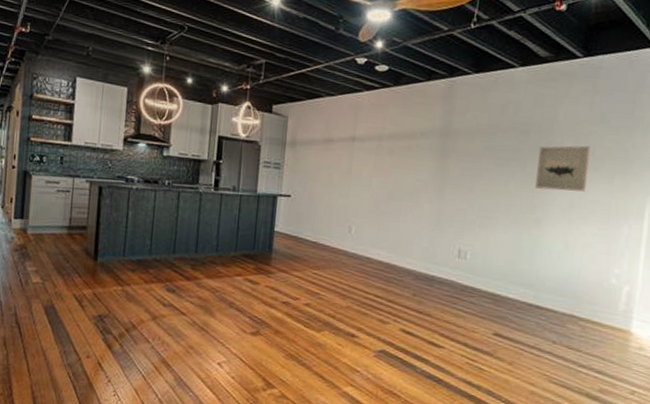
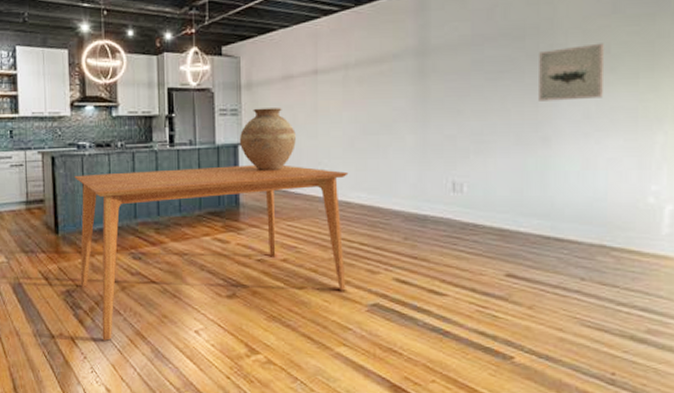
dining table: none [113,206,372,366] -> present [75,164,349,341]
ceramic pot: none [278,164,330,223] -> present [239,108,296,170]

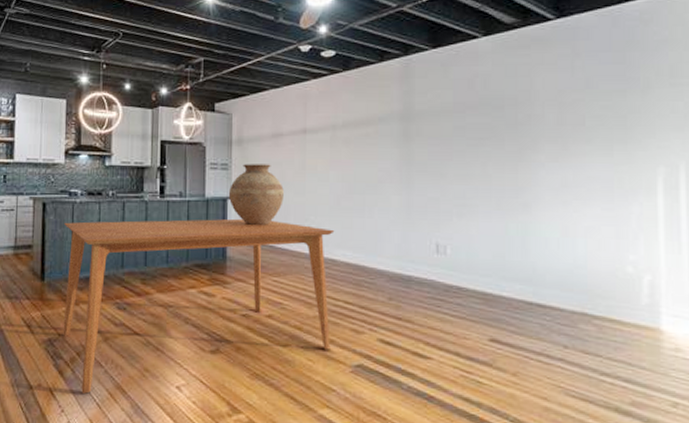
wall art: present [539,43,605,101] -> none [518,115,581,169]

